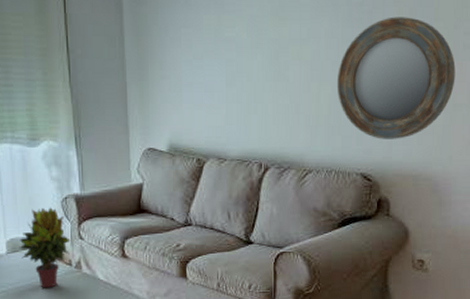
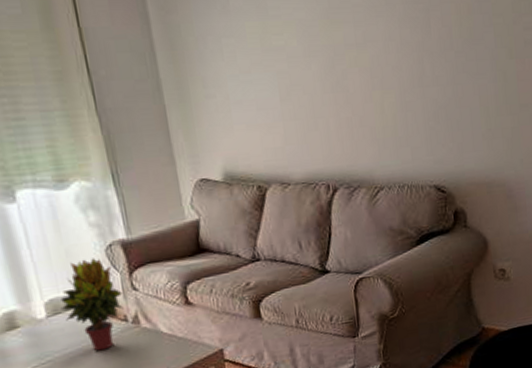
home mirror: present [336,17,456,139] -> none [399,13,520,148]

